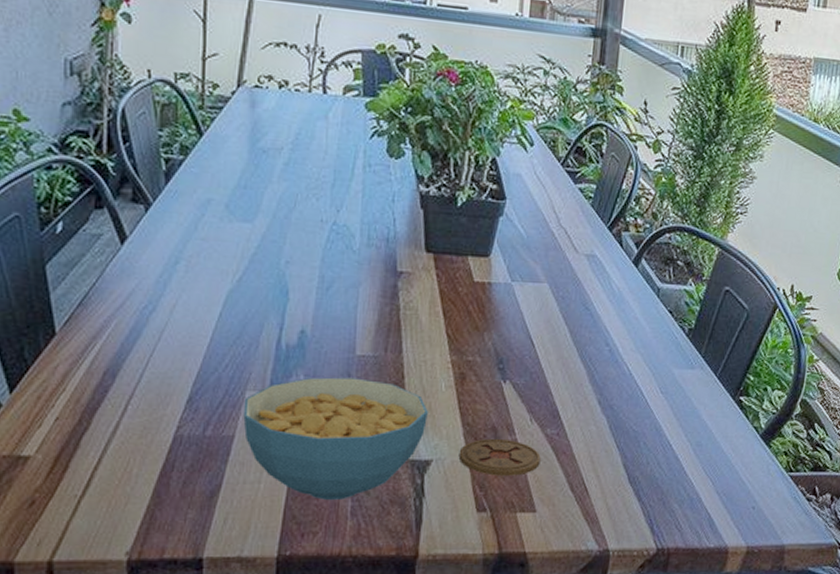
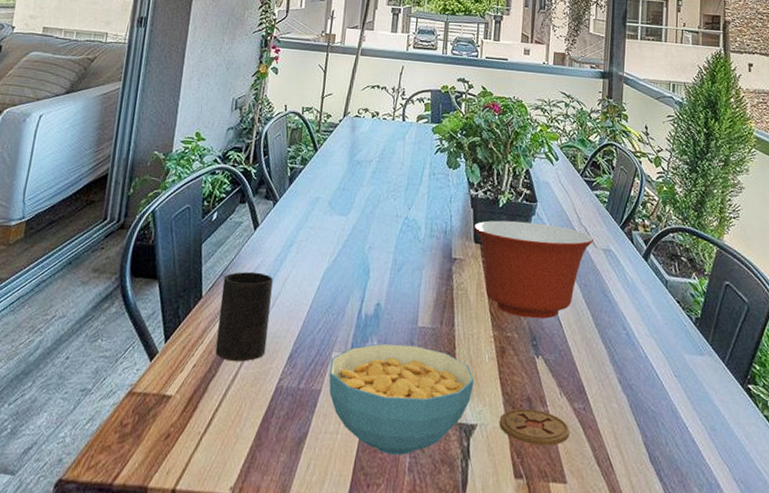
cup: none [83,298,156,411] -> present [215,271,273,362]
mixing bowl: none [424,223,575,339] -> present [473,220,594,319]

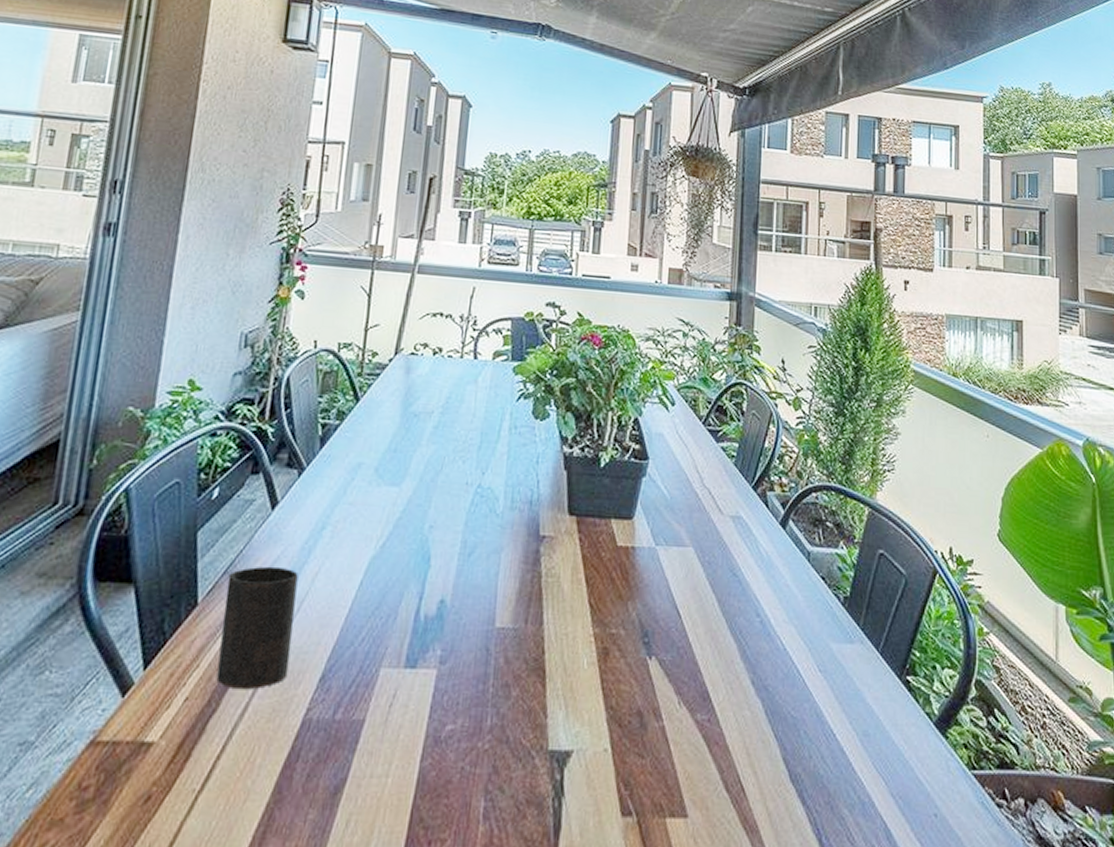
cereal bowl: present [329,344,474,455] -> none [375,652,569,799]
mixing bowl: present [473,220,594,319] -> none [567,484,720,609]
coaster: present [499,408,570,446] -> none [601,724,691,771]

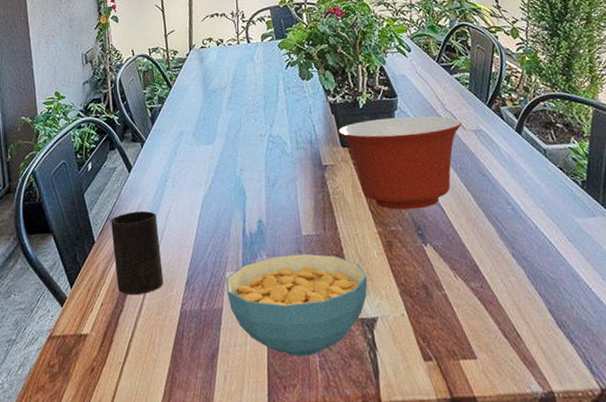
cereal bowl: none [375,652,569,799] -> present [225,253,368,357]
mixing bowl: none [567,484,720,609] -> present [337,116,462,210]

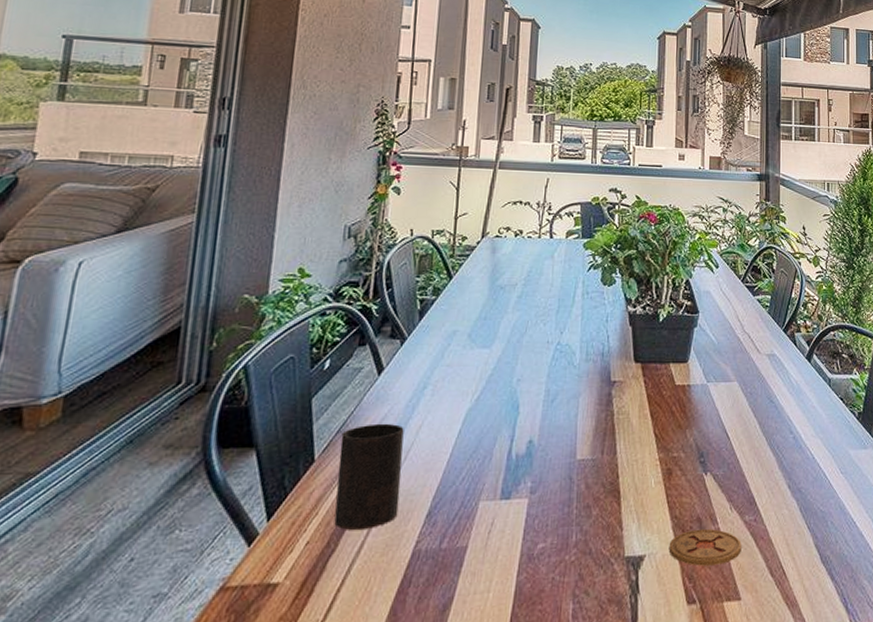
cereal bowl: present [225,253,368,357] -> none [476,481,640,604]
mixing bowl: present [337,116,462,210] -> none [633,334,757,435]
coaster: none [398,294,471,328] -> present [668,528,742,566]

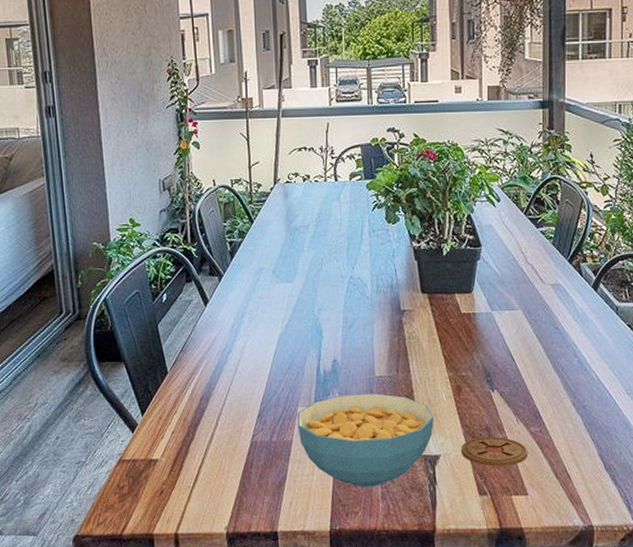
cup: present [334,423,404,531] -> none [184,344,236,425]
cereal bowl: none [476,481,640,604] -> present [297,393,434,487]

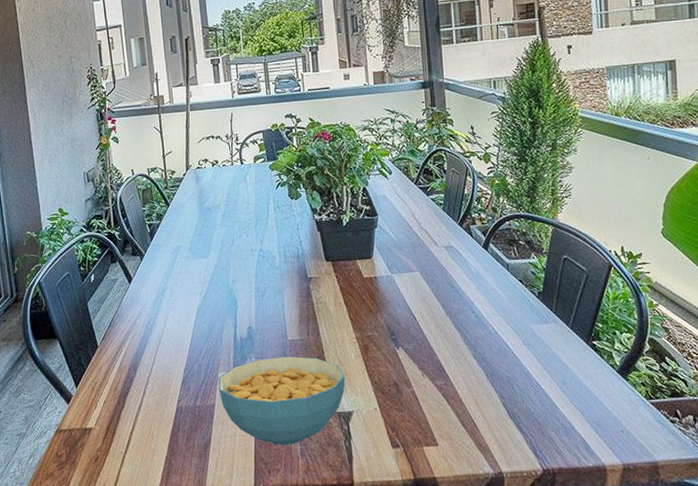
coaster: present [461,436,528,466] -> none [372,391,435,420]

